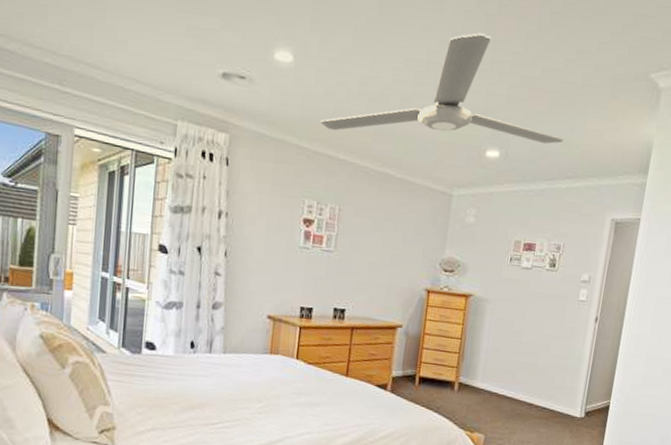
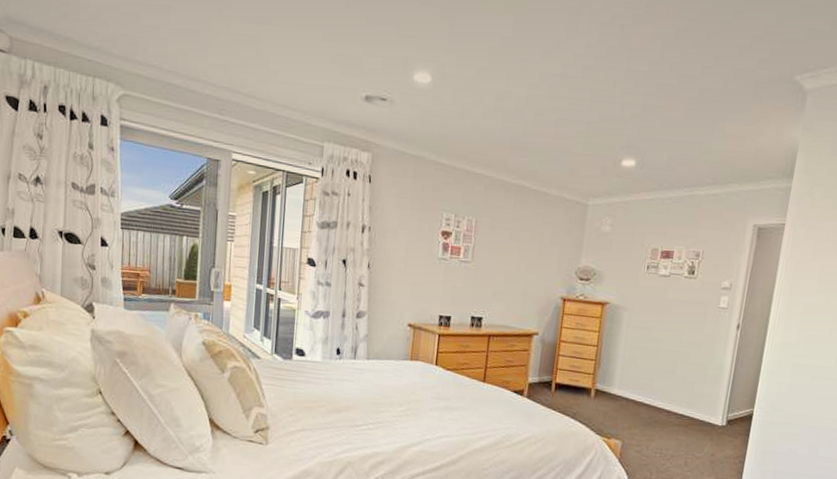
ceiling fan: present [320,32,564,144] -> none [457,44,703,152]

